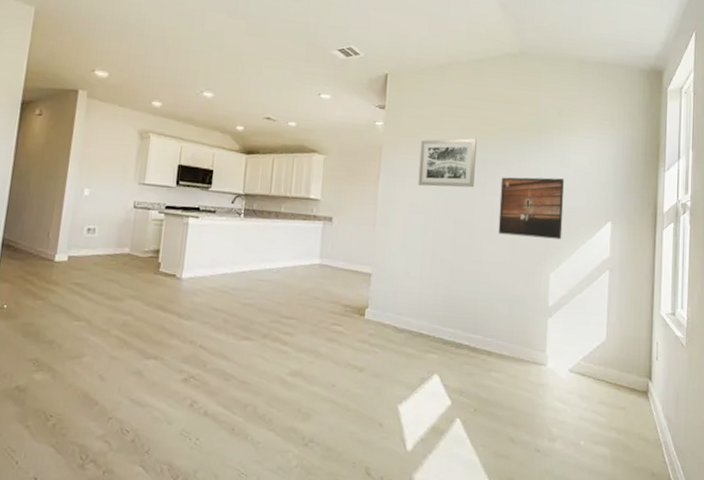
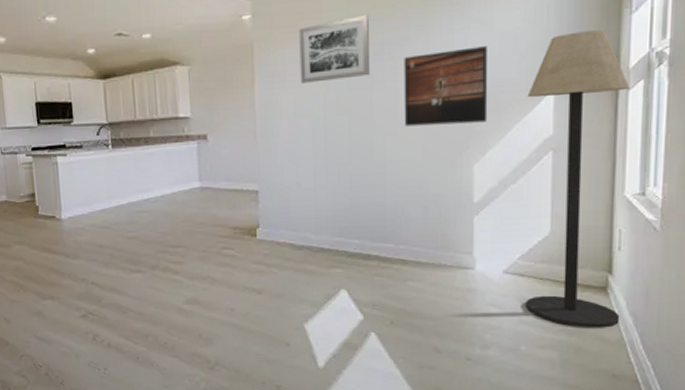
floor lamp: none [585,178,664,429] -> present [525,30,630,328]

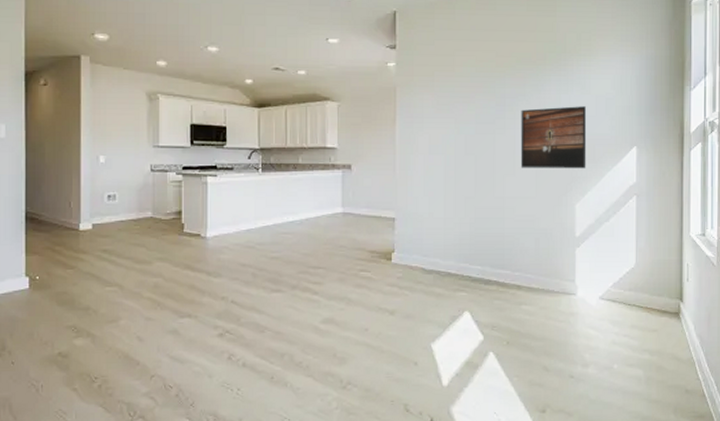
wall art: present [299,14,371,83] -> none [435,71,494,125]
floor lamp: present [525,30,630,328] -> none [616,101,691,349]

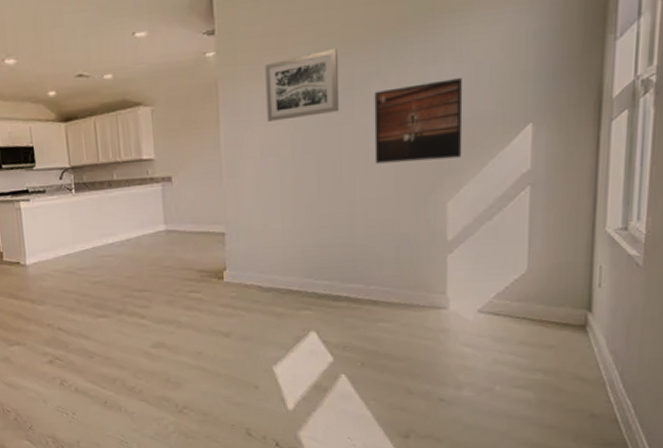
wall art: none [435,71,494,125] -> present [265,48,340,122]

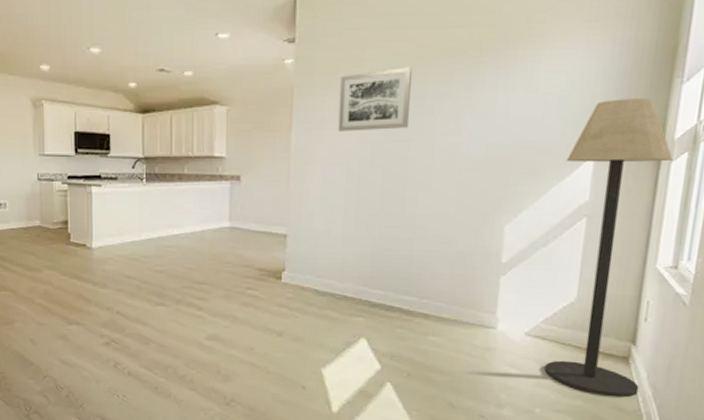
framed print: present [374,78,463,164] -> none [438,107,530,183]
floor lamp: none [501,58,613,368] -> present [544,98,673,398]

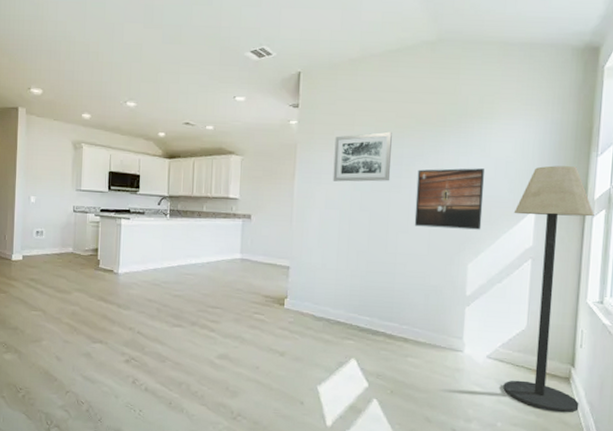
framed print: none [438,107,530,183] -> present [414,168,484,230]

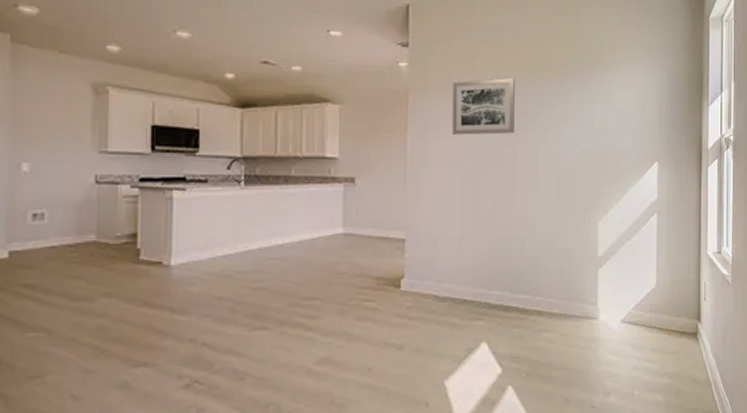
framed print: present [414,168,484,230] -> none [542,118,610,185]
floor lamp: present [503,165,594,413] -> none [638,115,709,371]

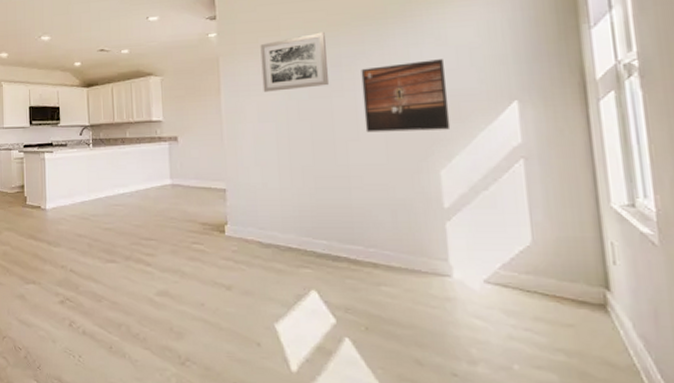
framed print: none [542,118,610,185] -> present [361,59,451,133]

